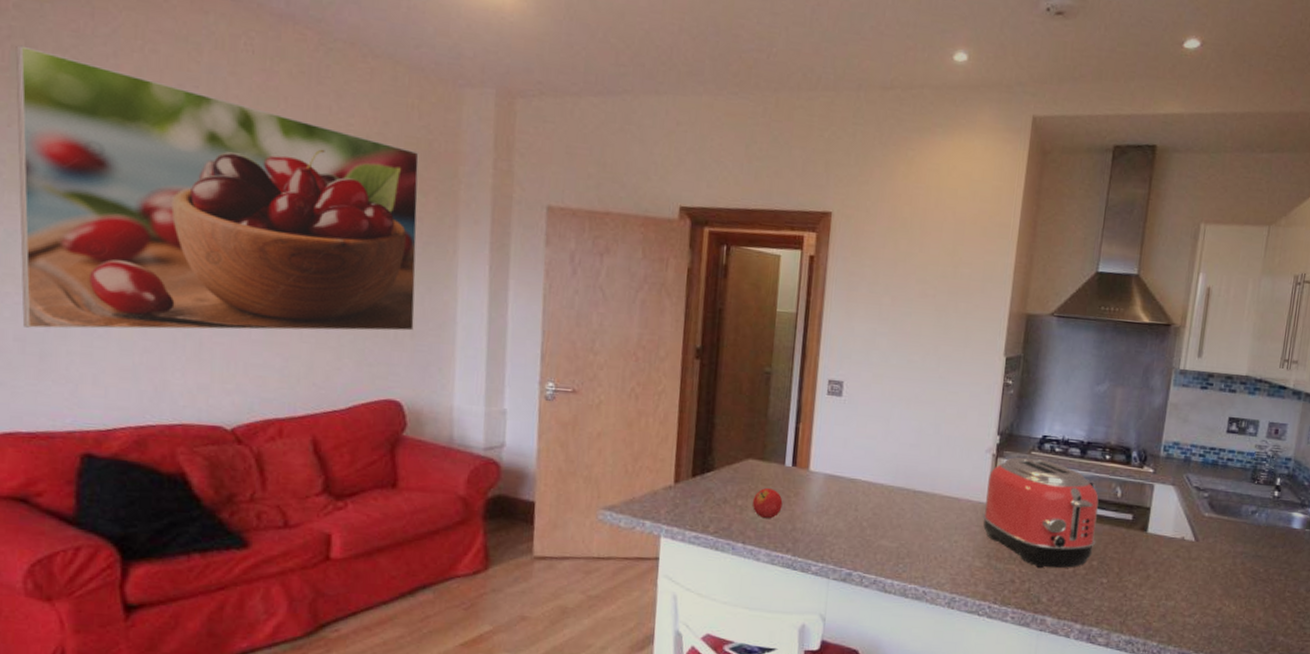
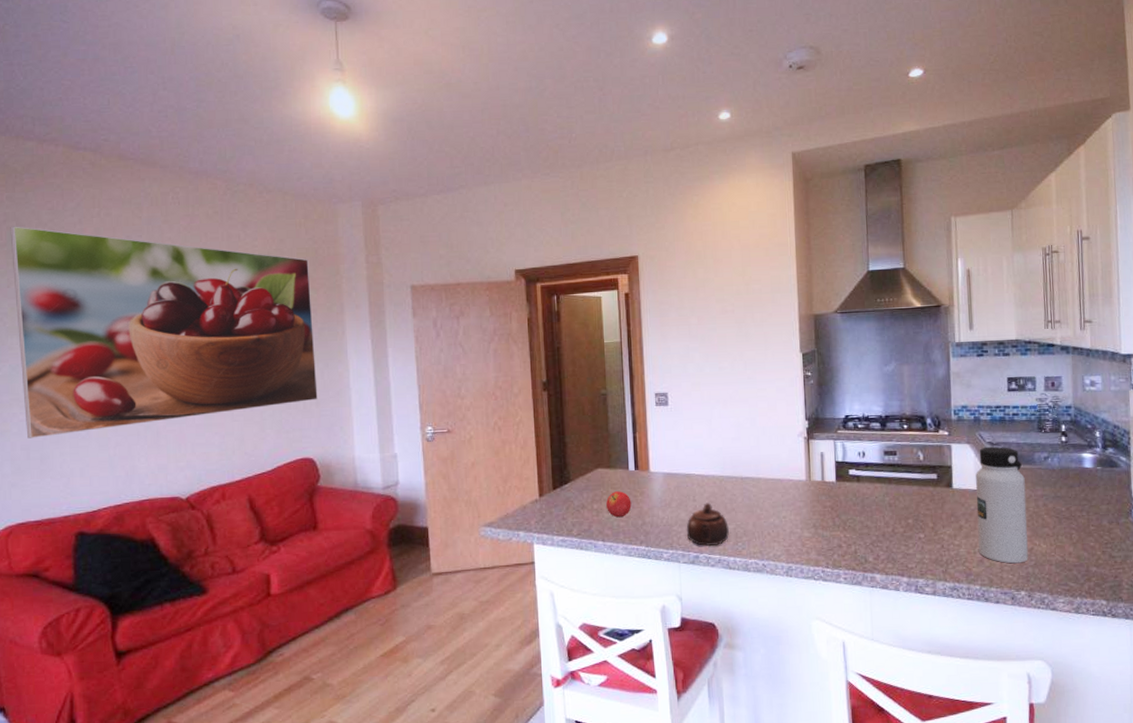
teapot: none [841,514,891,565] -> present [686,502,729,547]
toaster: present [982,457,1099,569] -> none [803,435,909,531]
water bottle: none [1163,491,1227,623] -> present [976,446,1028,564]

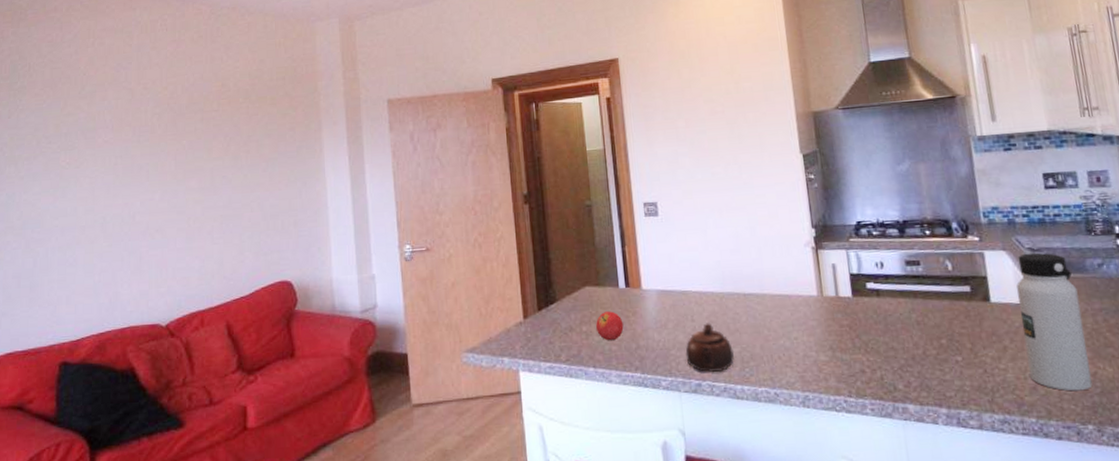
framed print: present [10,226,318,439] -> none [13,59,296,266]

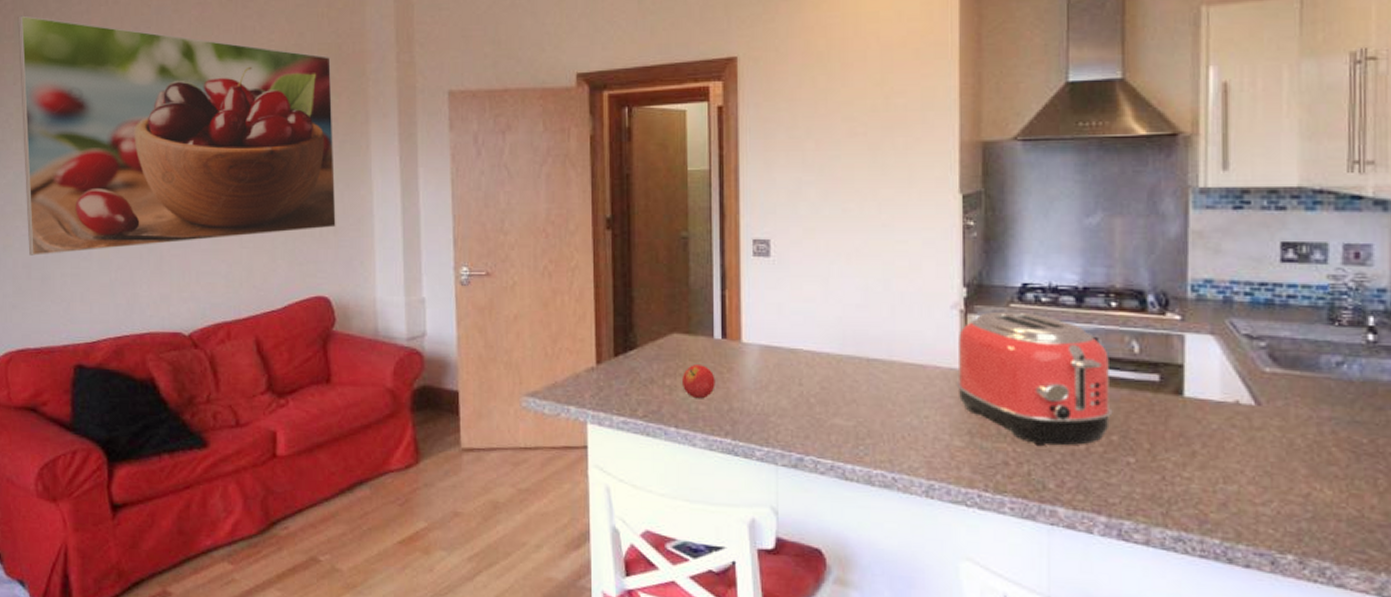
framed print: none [13,59,296,266] -> present [17,15,336,256]
teapot: present [685,323,734,373] -> none [788,389,847,448]
toaster: none [813,244,940,354] -> present [956,311,1113,446]
water bottle: present [1016,252,1093,391] -> none [1220,340,1303,514]

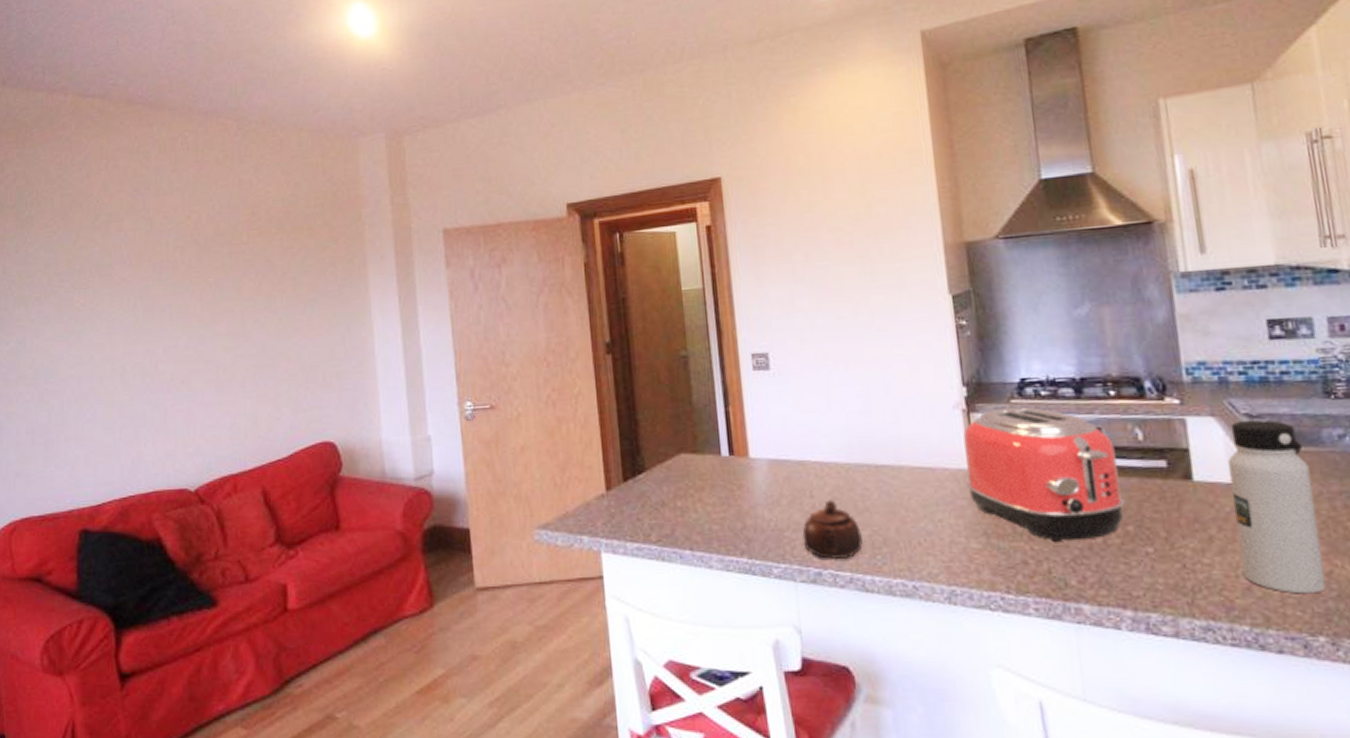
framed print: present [17,15,336,256] -> none [19,185,339,421]
fruit: present [683,365,715,399] -> none [693,484,727,519]
teapot: none [788,389,847,448] -> present [802,500,863,560]
water bottle: none [1220,340,1303,514] -> present [1228,419,1327,594]

